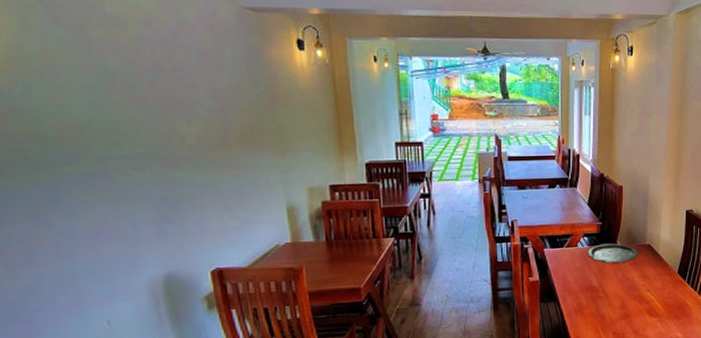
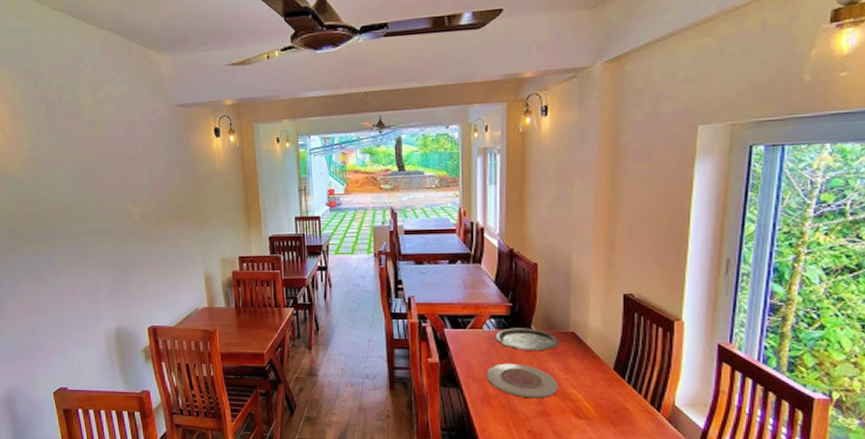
plate: none [579,275,637,305] -> present [486,363,558,399]

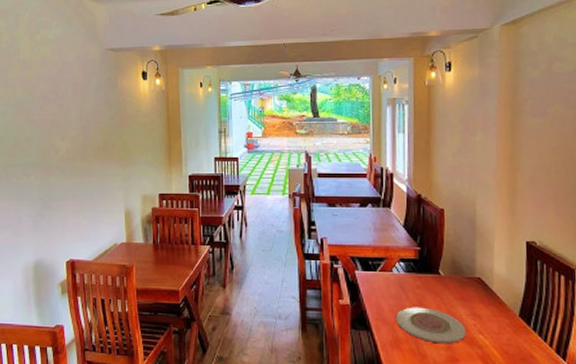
plate: present [495,328,559,351] -> none [404,271,466,295]

